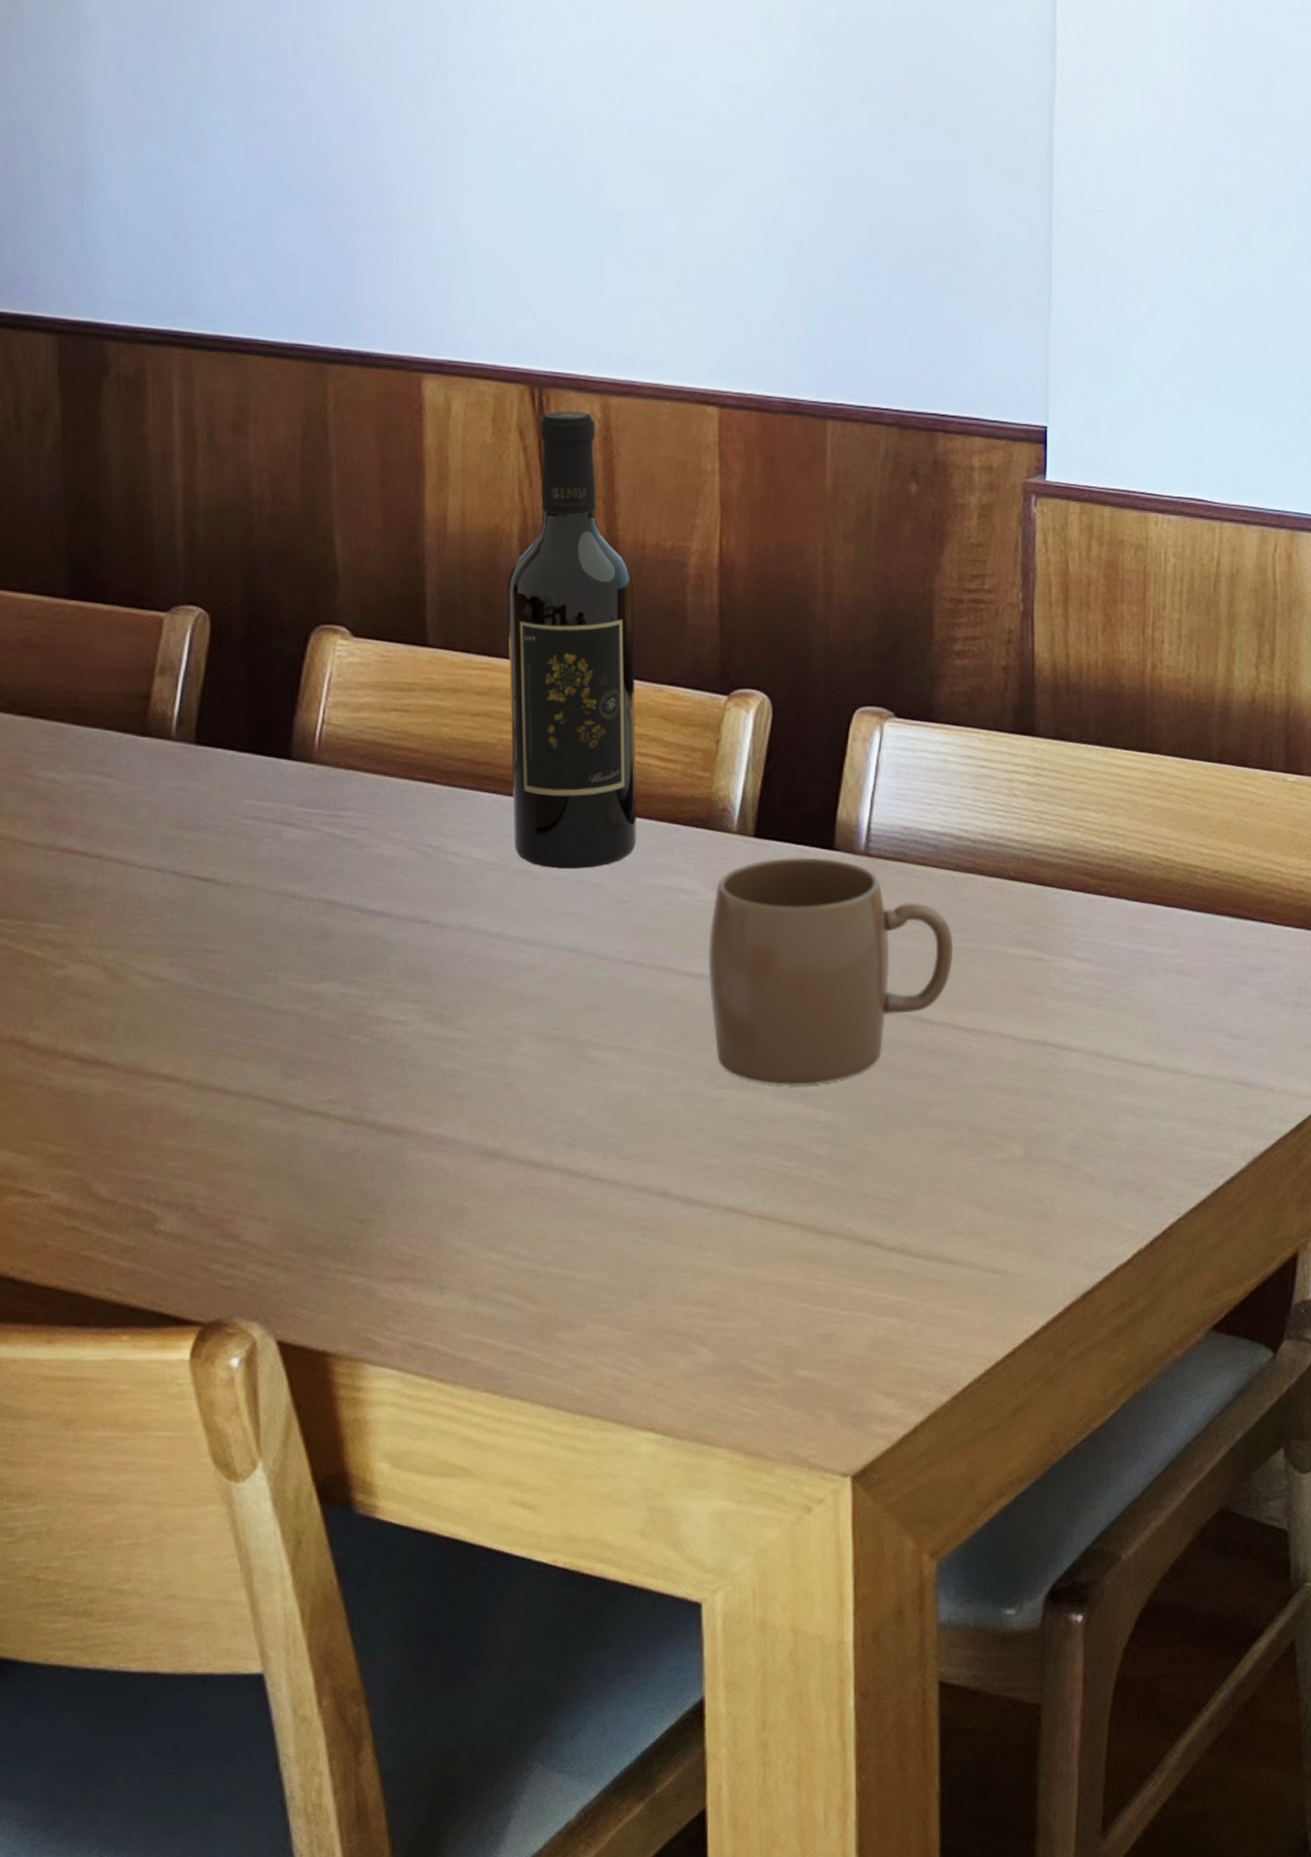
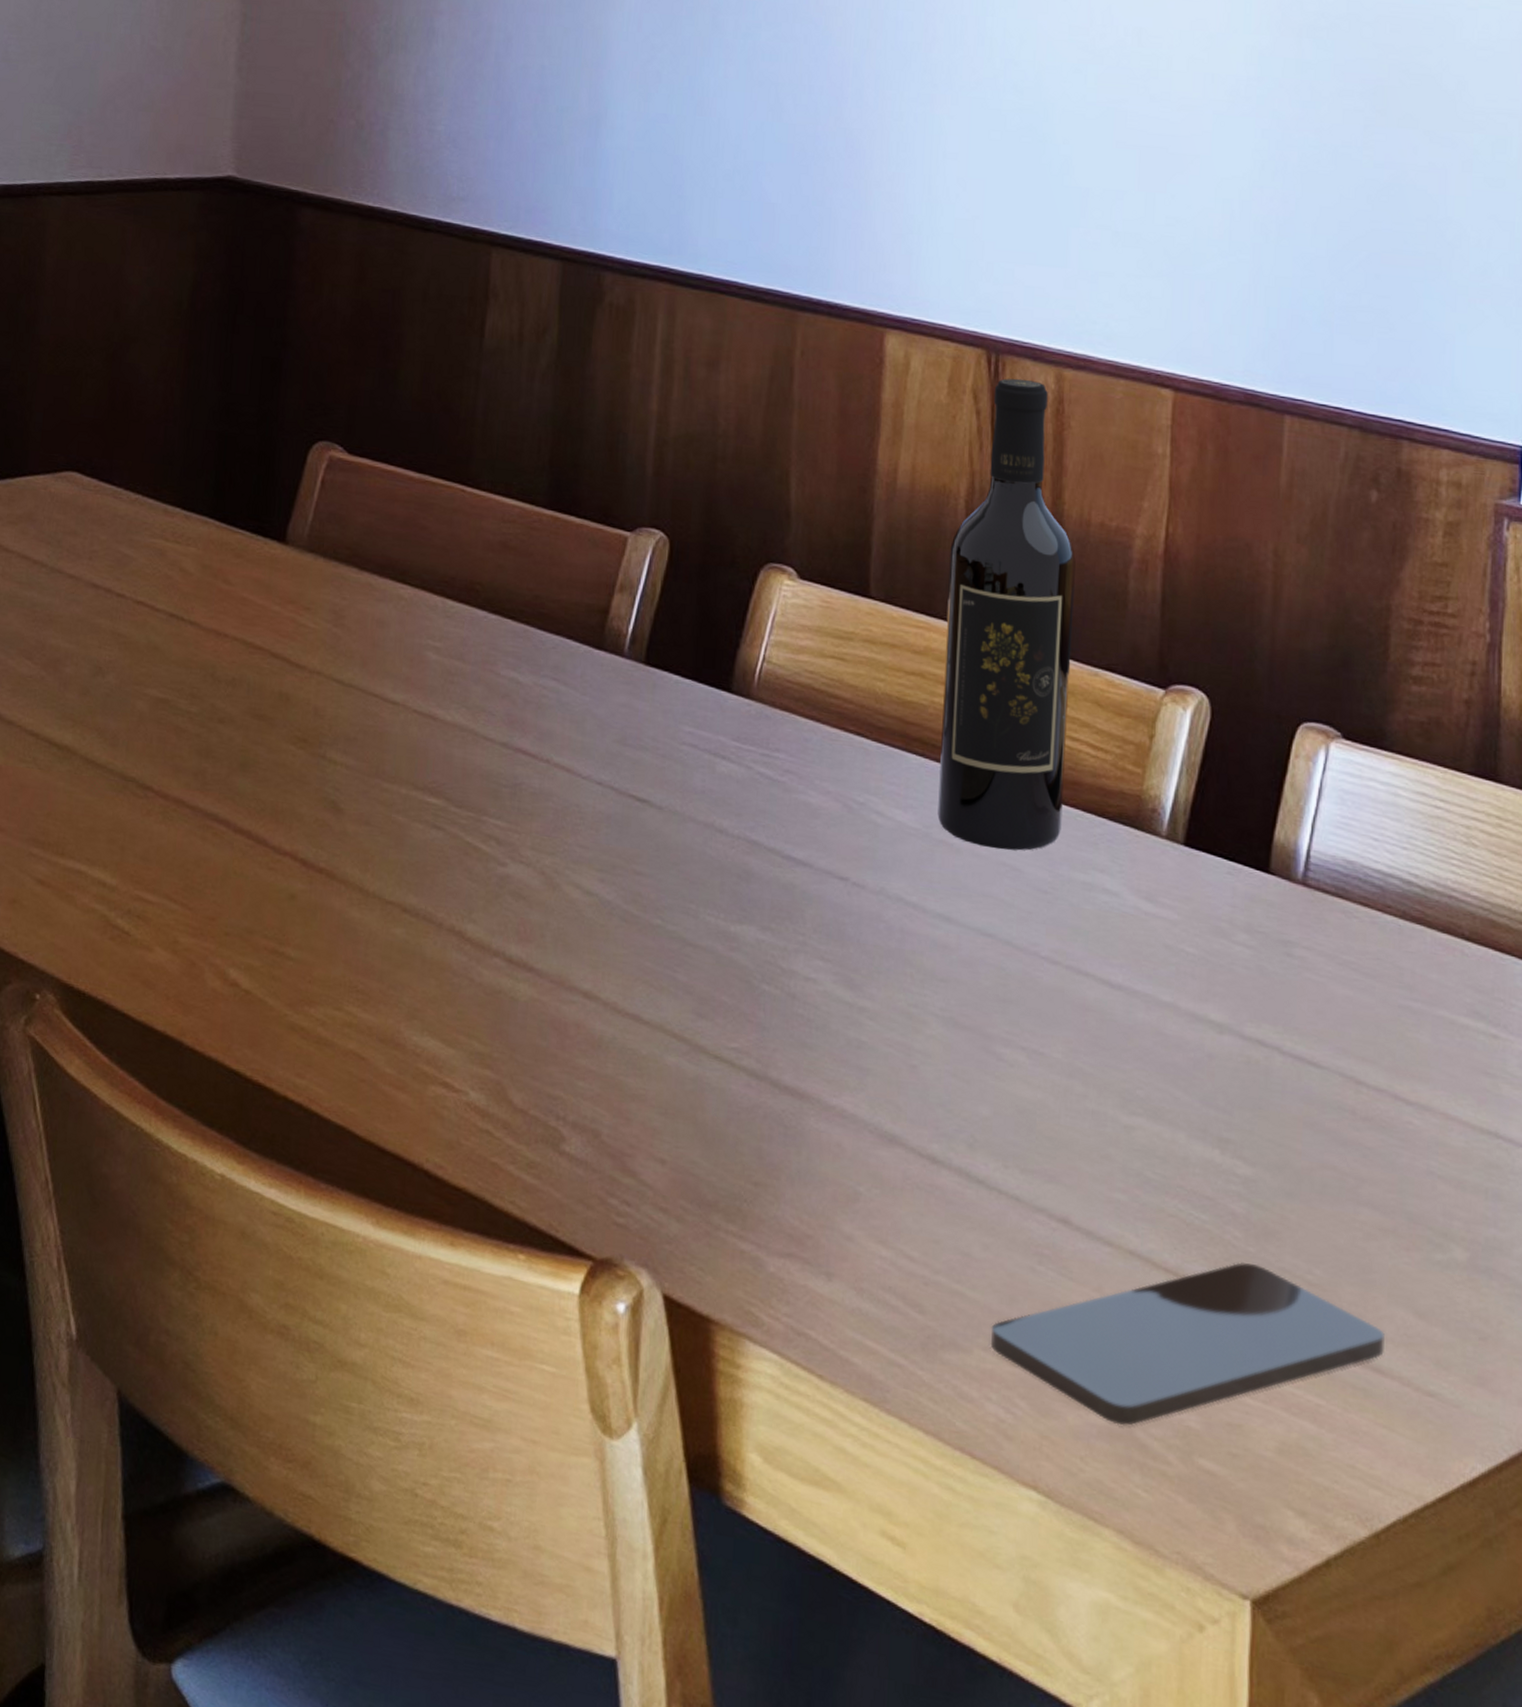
smartphone: none [601,1196,956,1359] -> present [990,1262,1385,1426]
mug: present [708,857,954,1085] -> none [1126,871,1397,1131]

